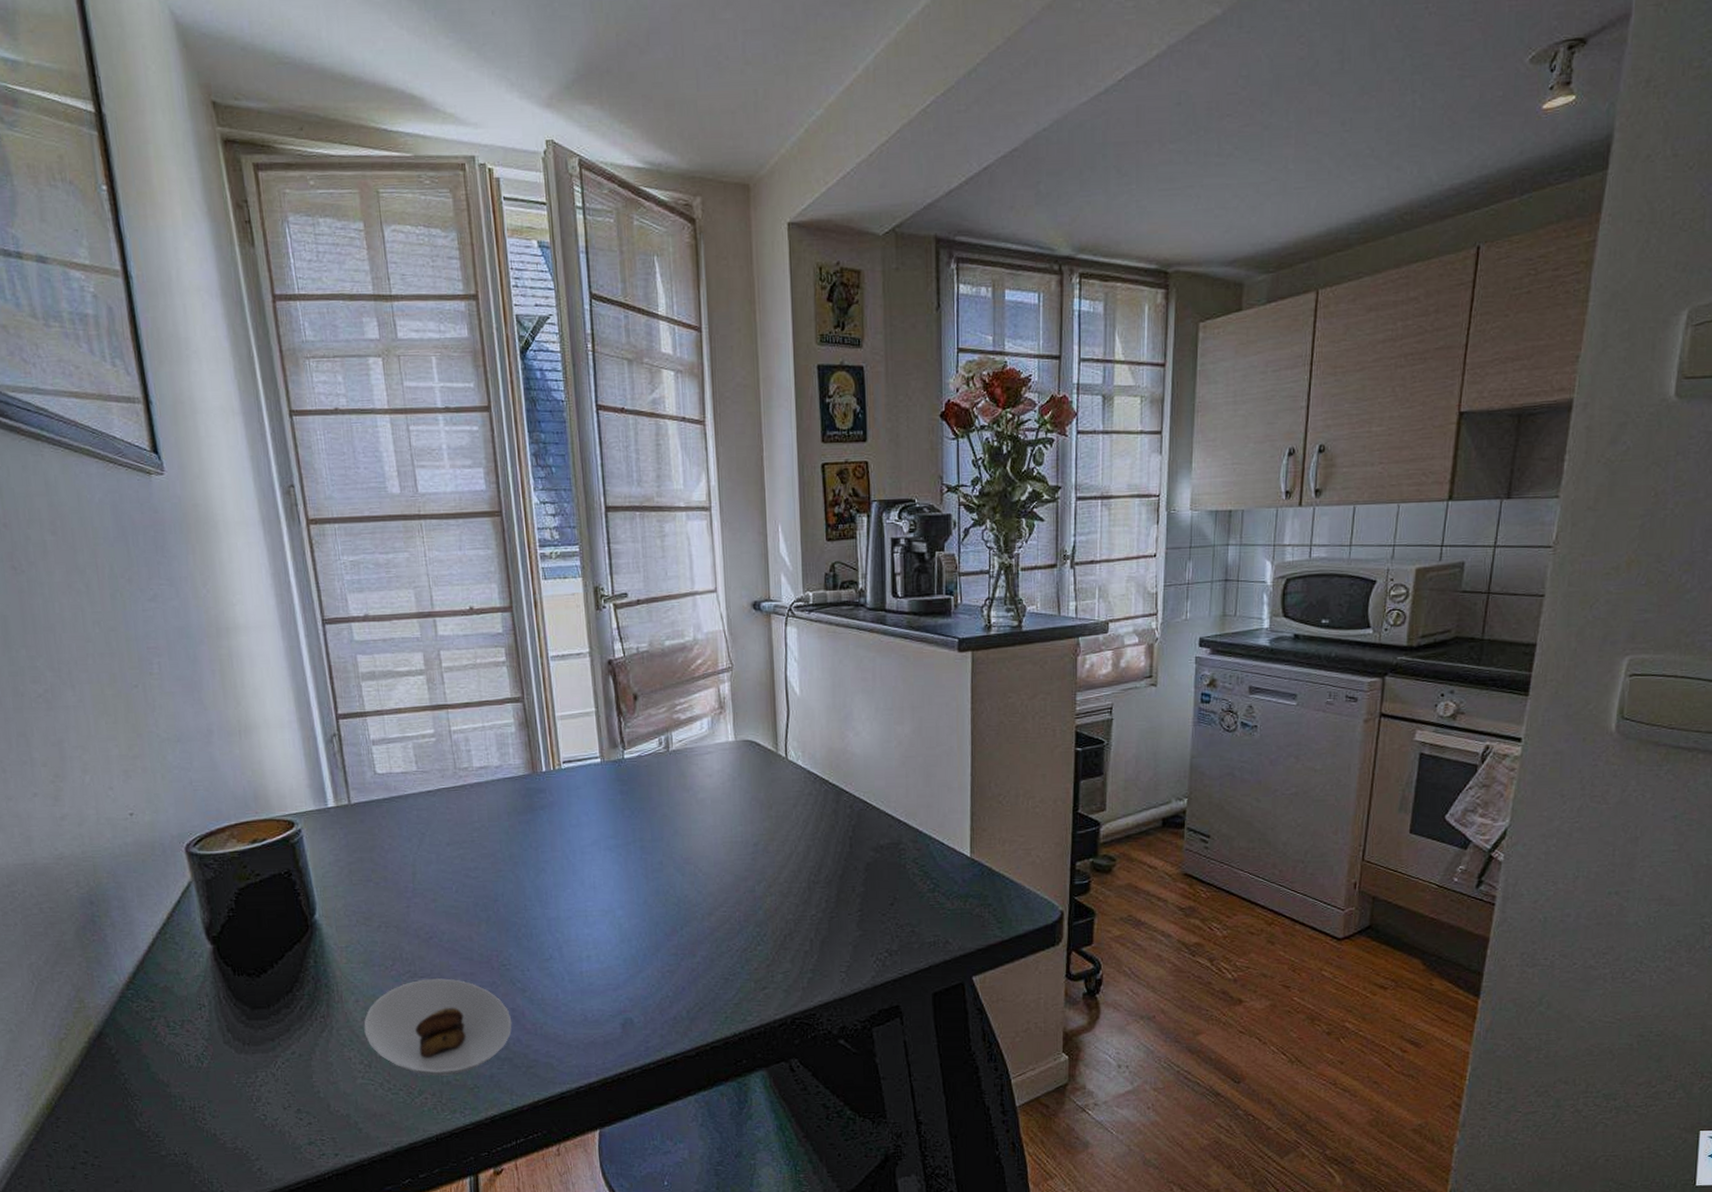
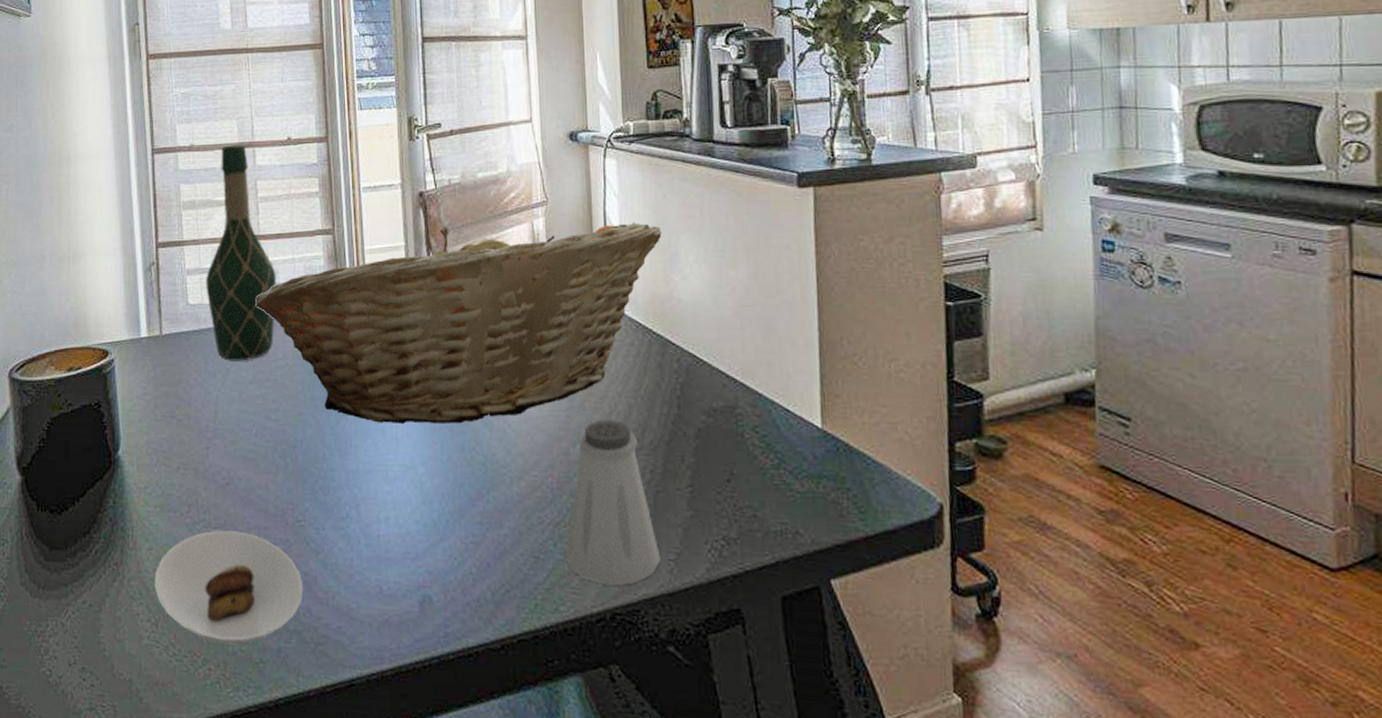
wine bottle: none [393,614,468,826] -> present [206,145,276,361]
fruit basket: none [447,685,838,874] -> present [255,222,662,424]
saltshaker: none [752,860,834,997] -> present [565,420,661,586]

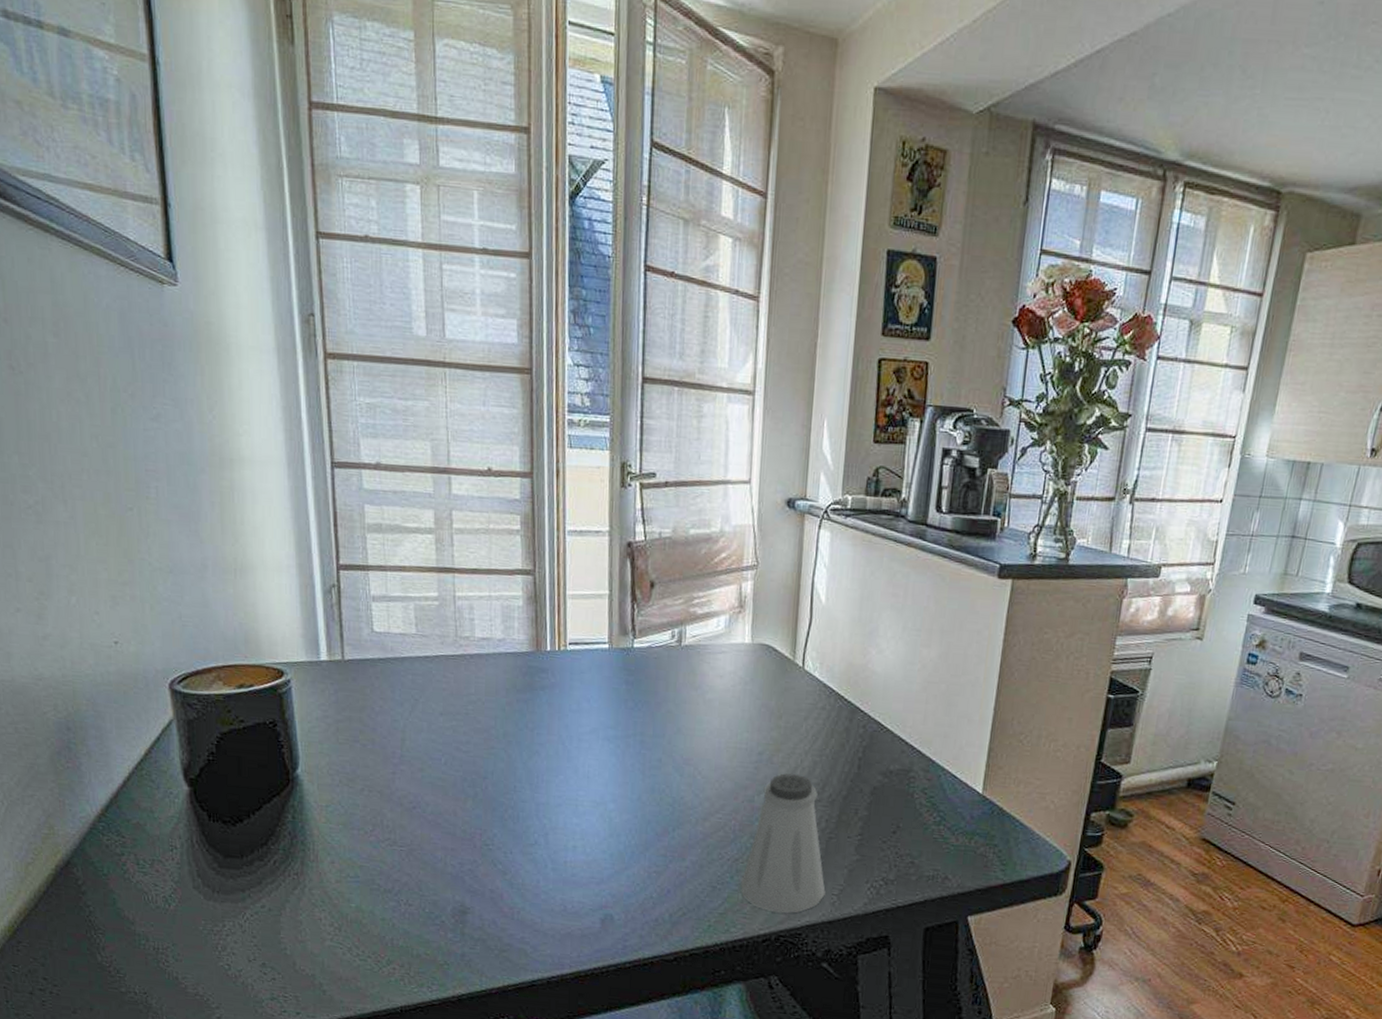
saucer: present [154,530,303,646] -> none [337,849,489,949]
wine bottle: present [206,145,276,361] -> none [393,468,471,693]
fruit basket: present [255,222,662,424] -> none [447,581,866,768]

